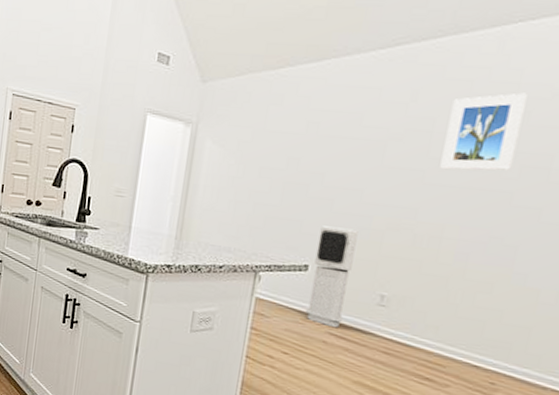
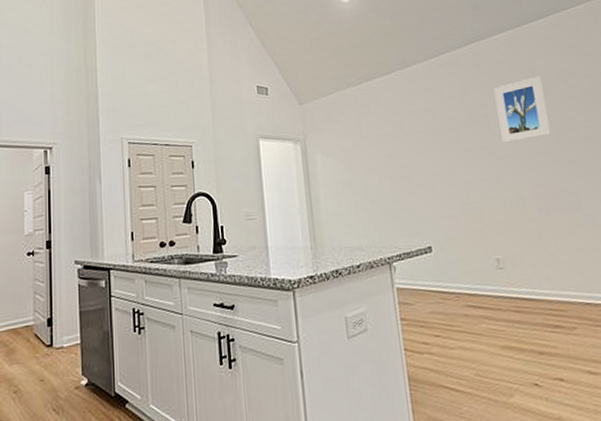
air purifier: present [306,225,359,328] -> none [431,206,474,300]

